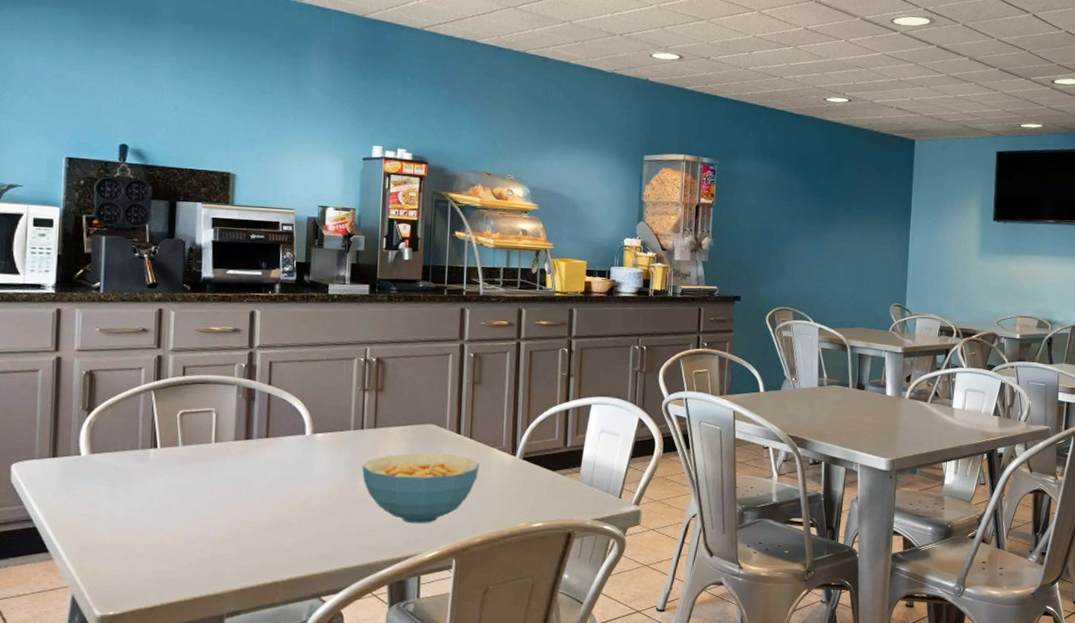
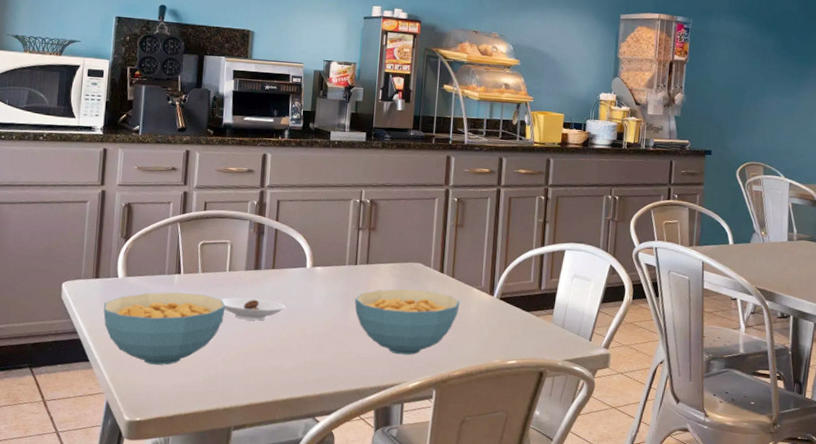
cereal bowl: none [64,468,212,551] -> present [103,292,226,365]
saucer: none [206,471,283,496] -> present [221,297,286,321]

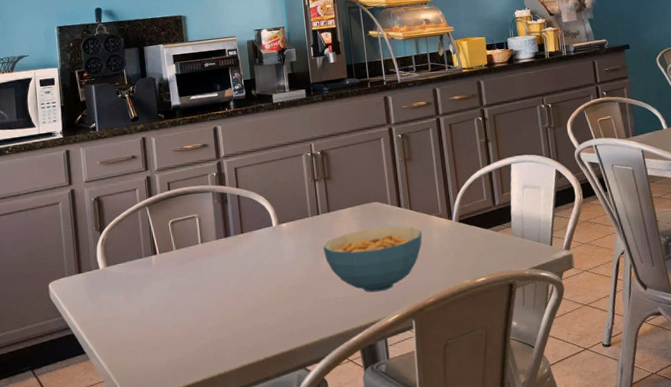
cereal bowl: present [103,292,226,365] -> none [90,270,204,346]
saucer: present [221,297,286,321] -> none [198,263,260,287]

